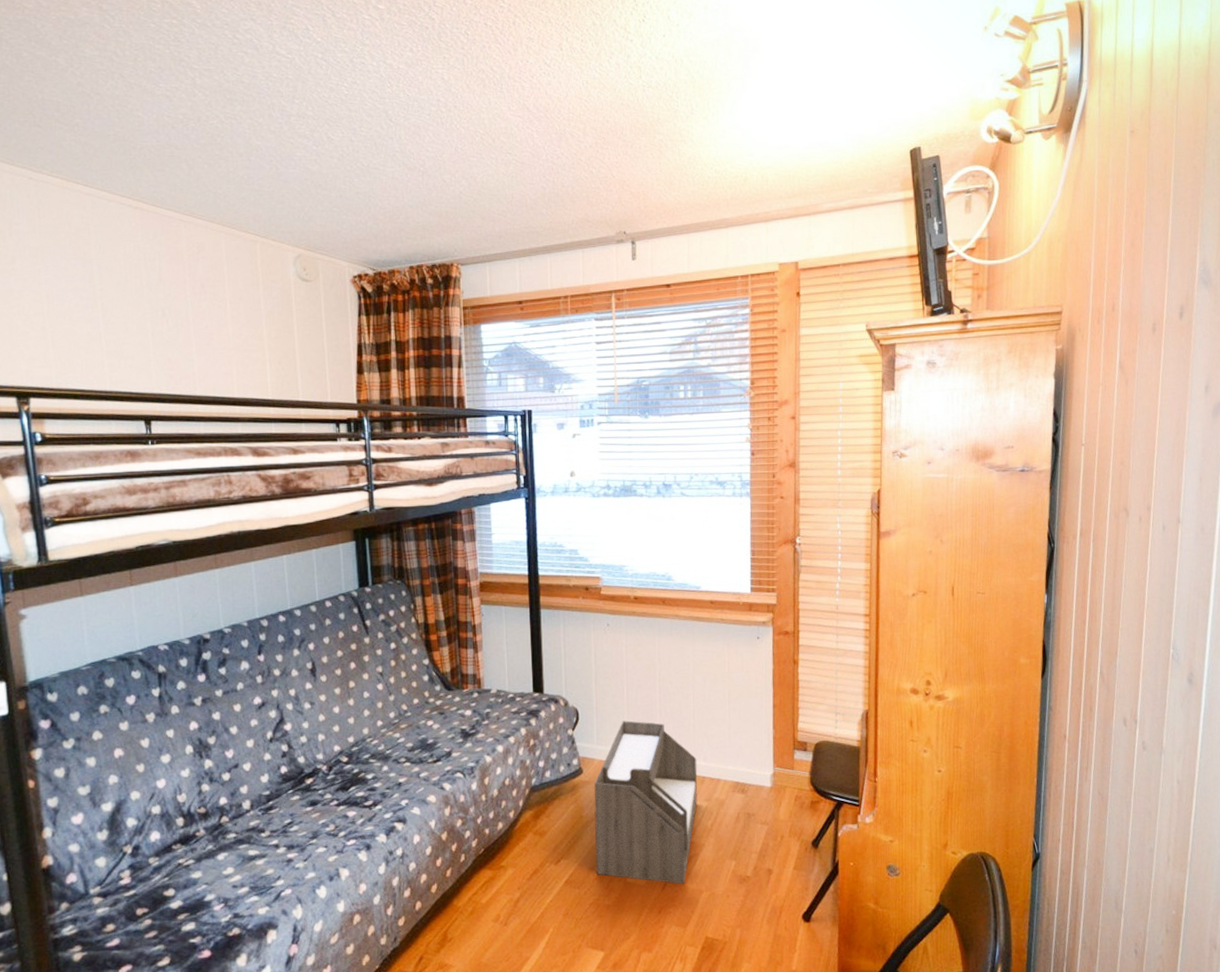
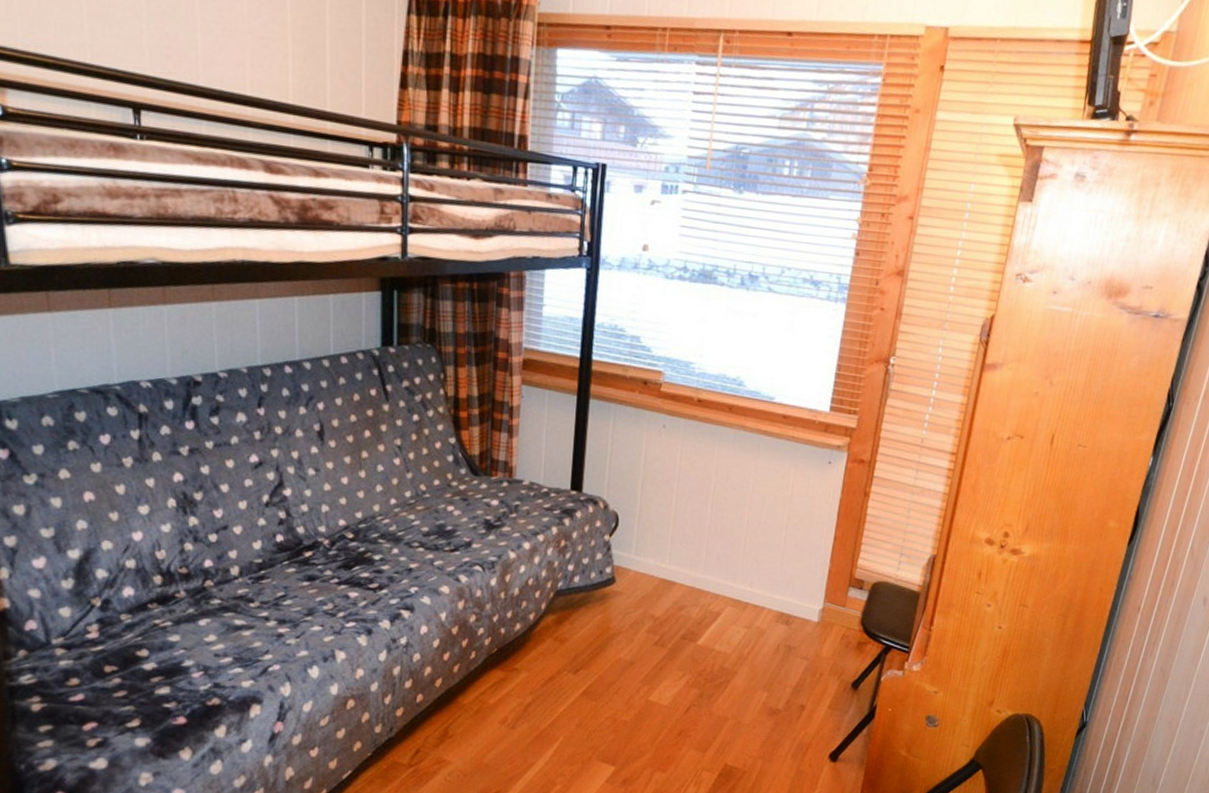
bed: present [594,720,698,885] -> none [617,533,742,710]

